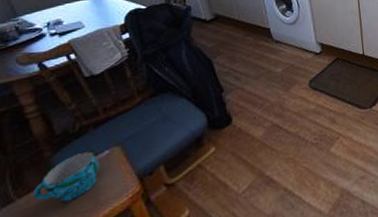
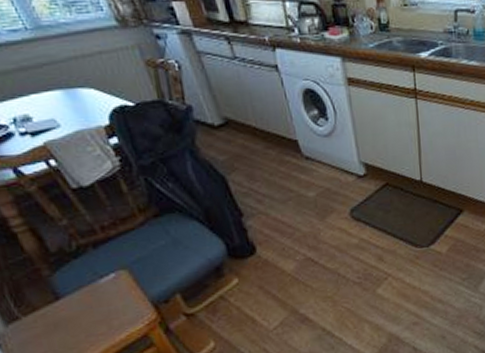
cup: present [32,151,100,202] -> none [37,272,108,323]

